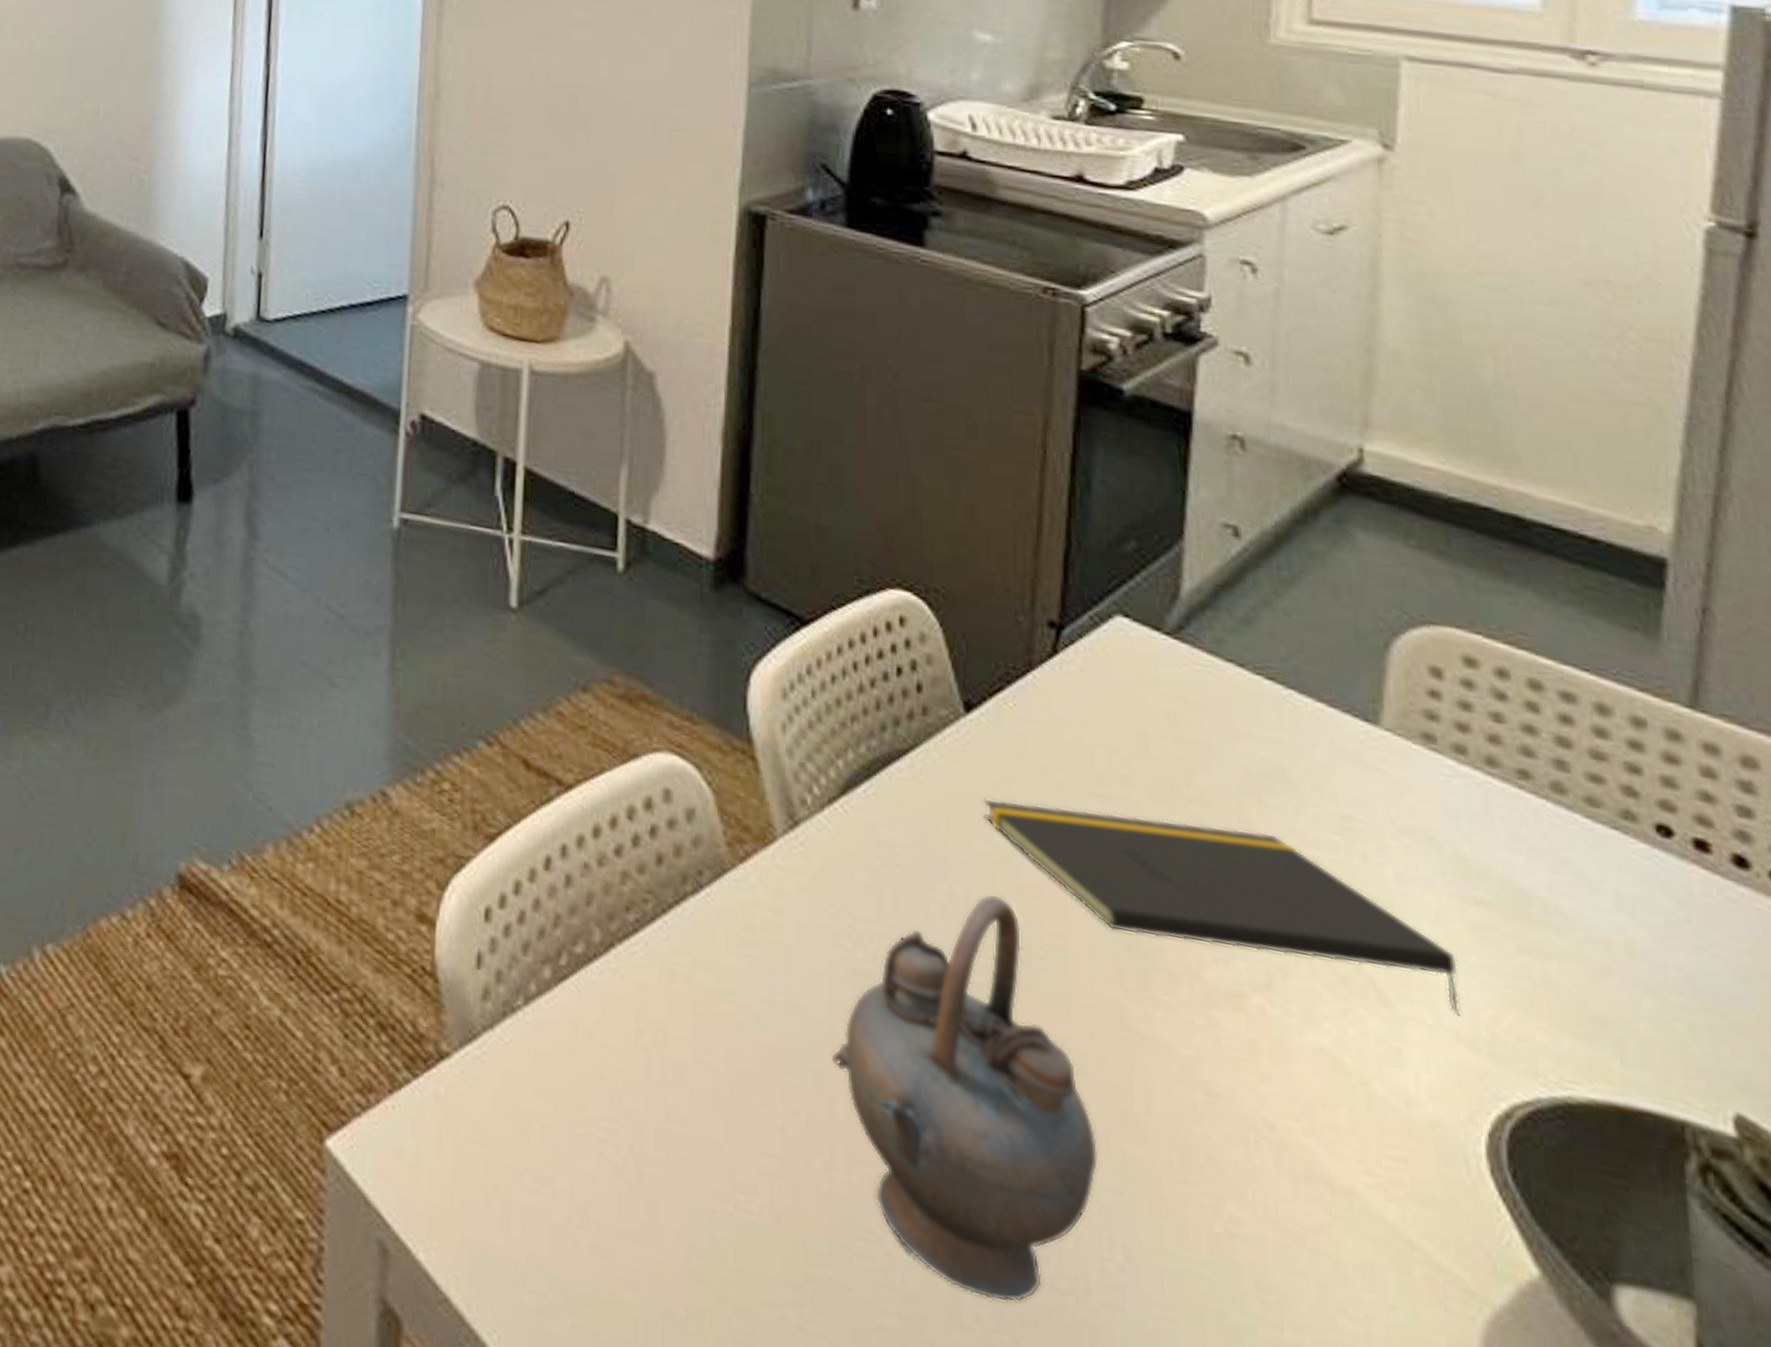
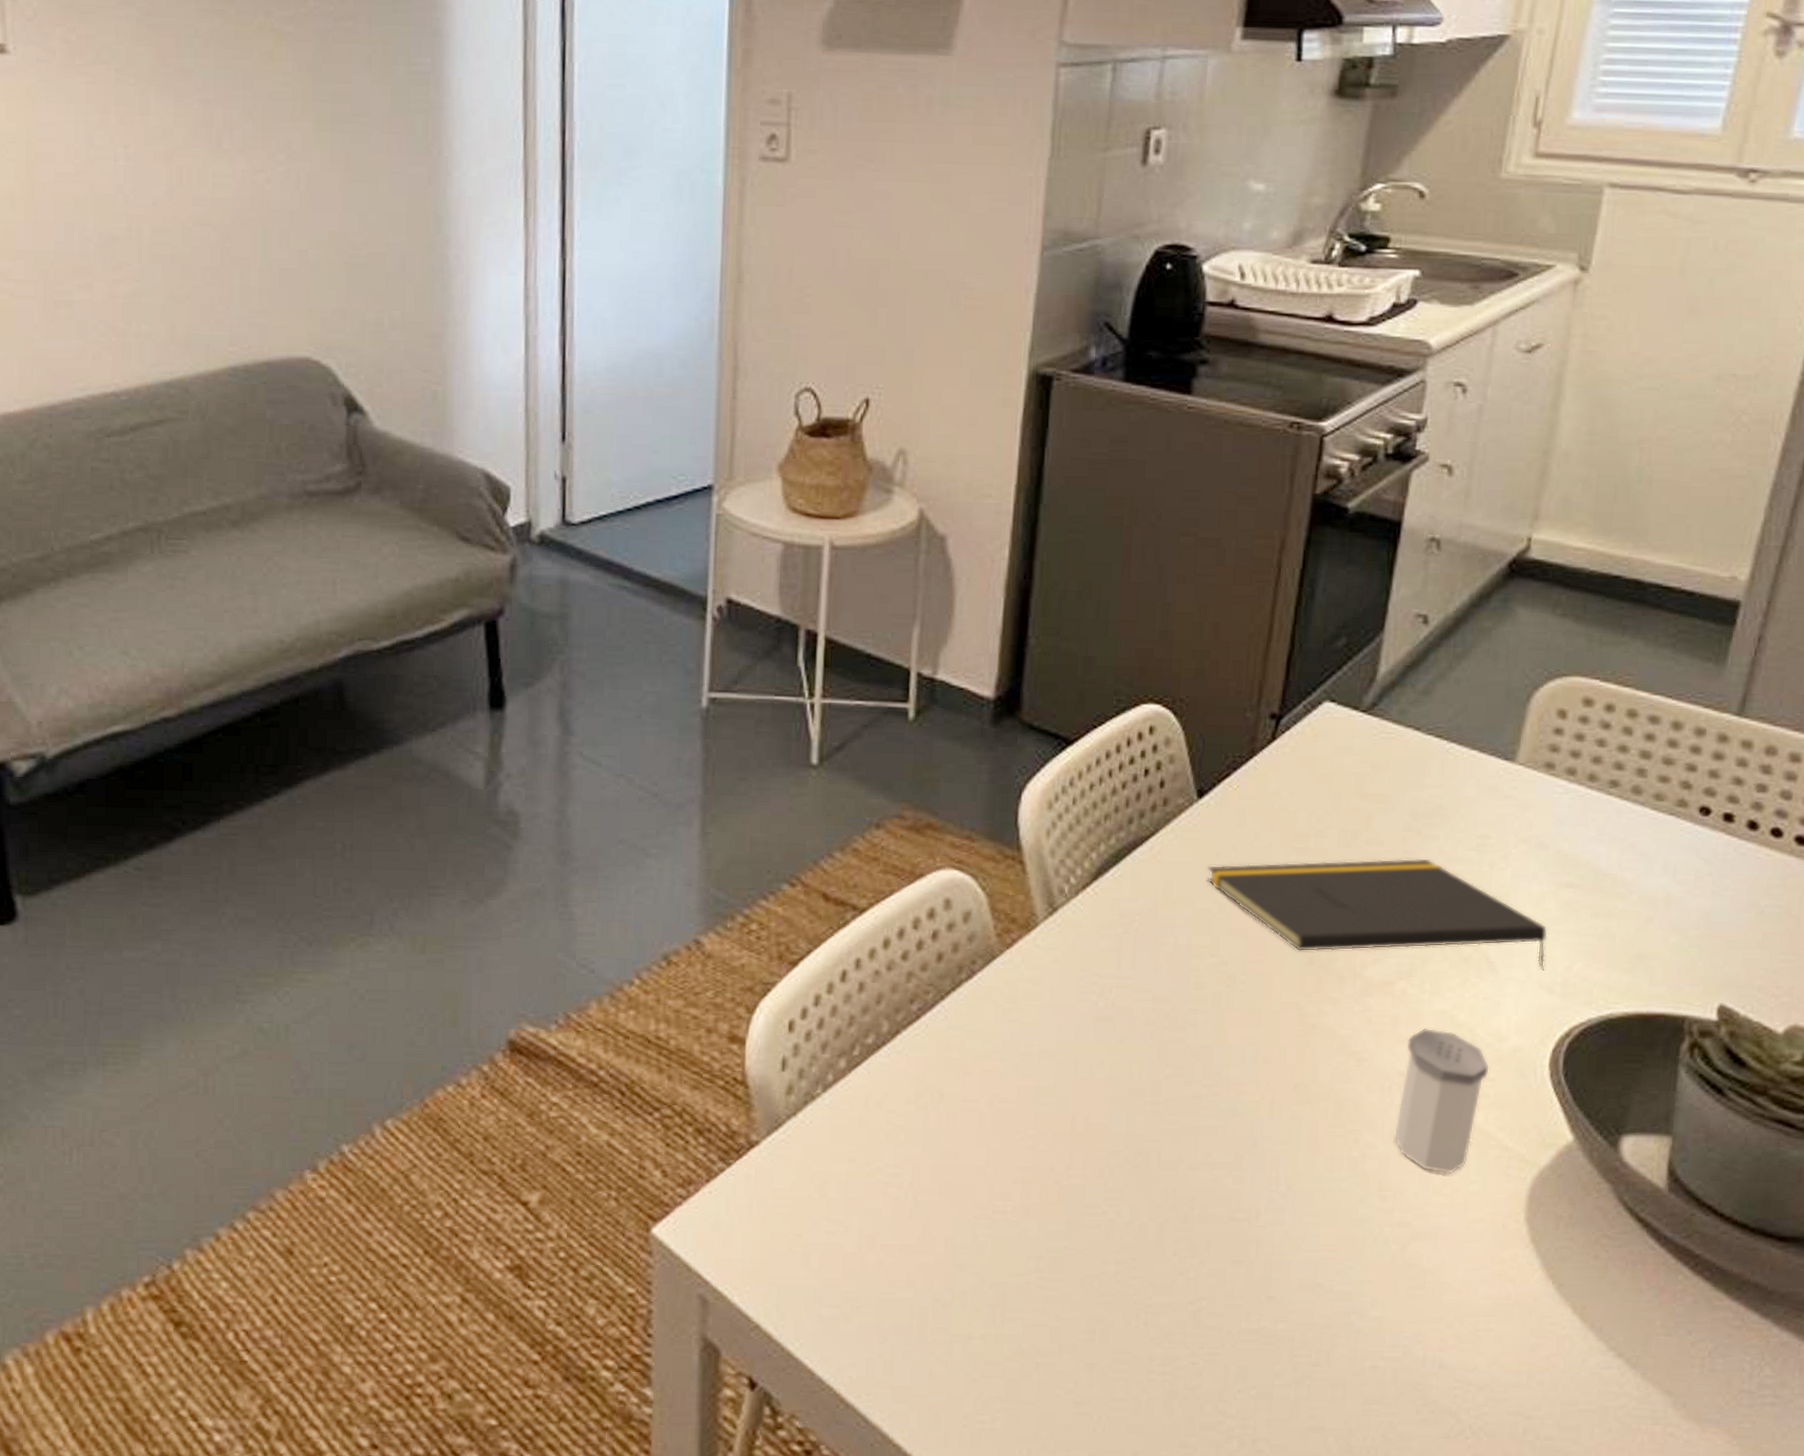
teapot: present [831,894,1099,1303] -> none [1074,940,1275,1237]
salt shaker: none [1269,1066,1400,1290] -> present [1393,1027,1490,1174]

